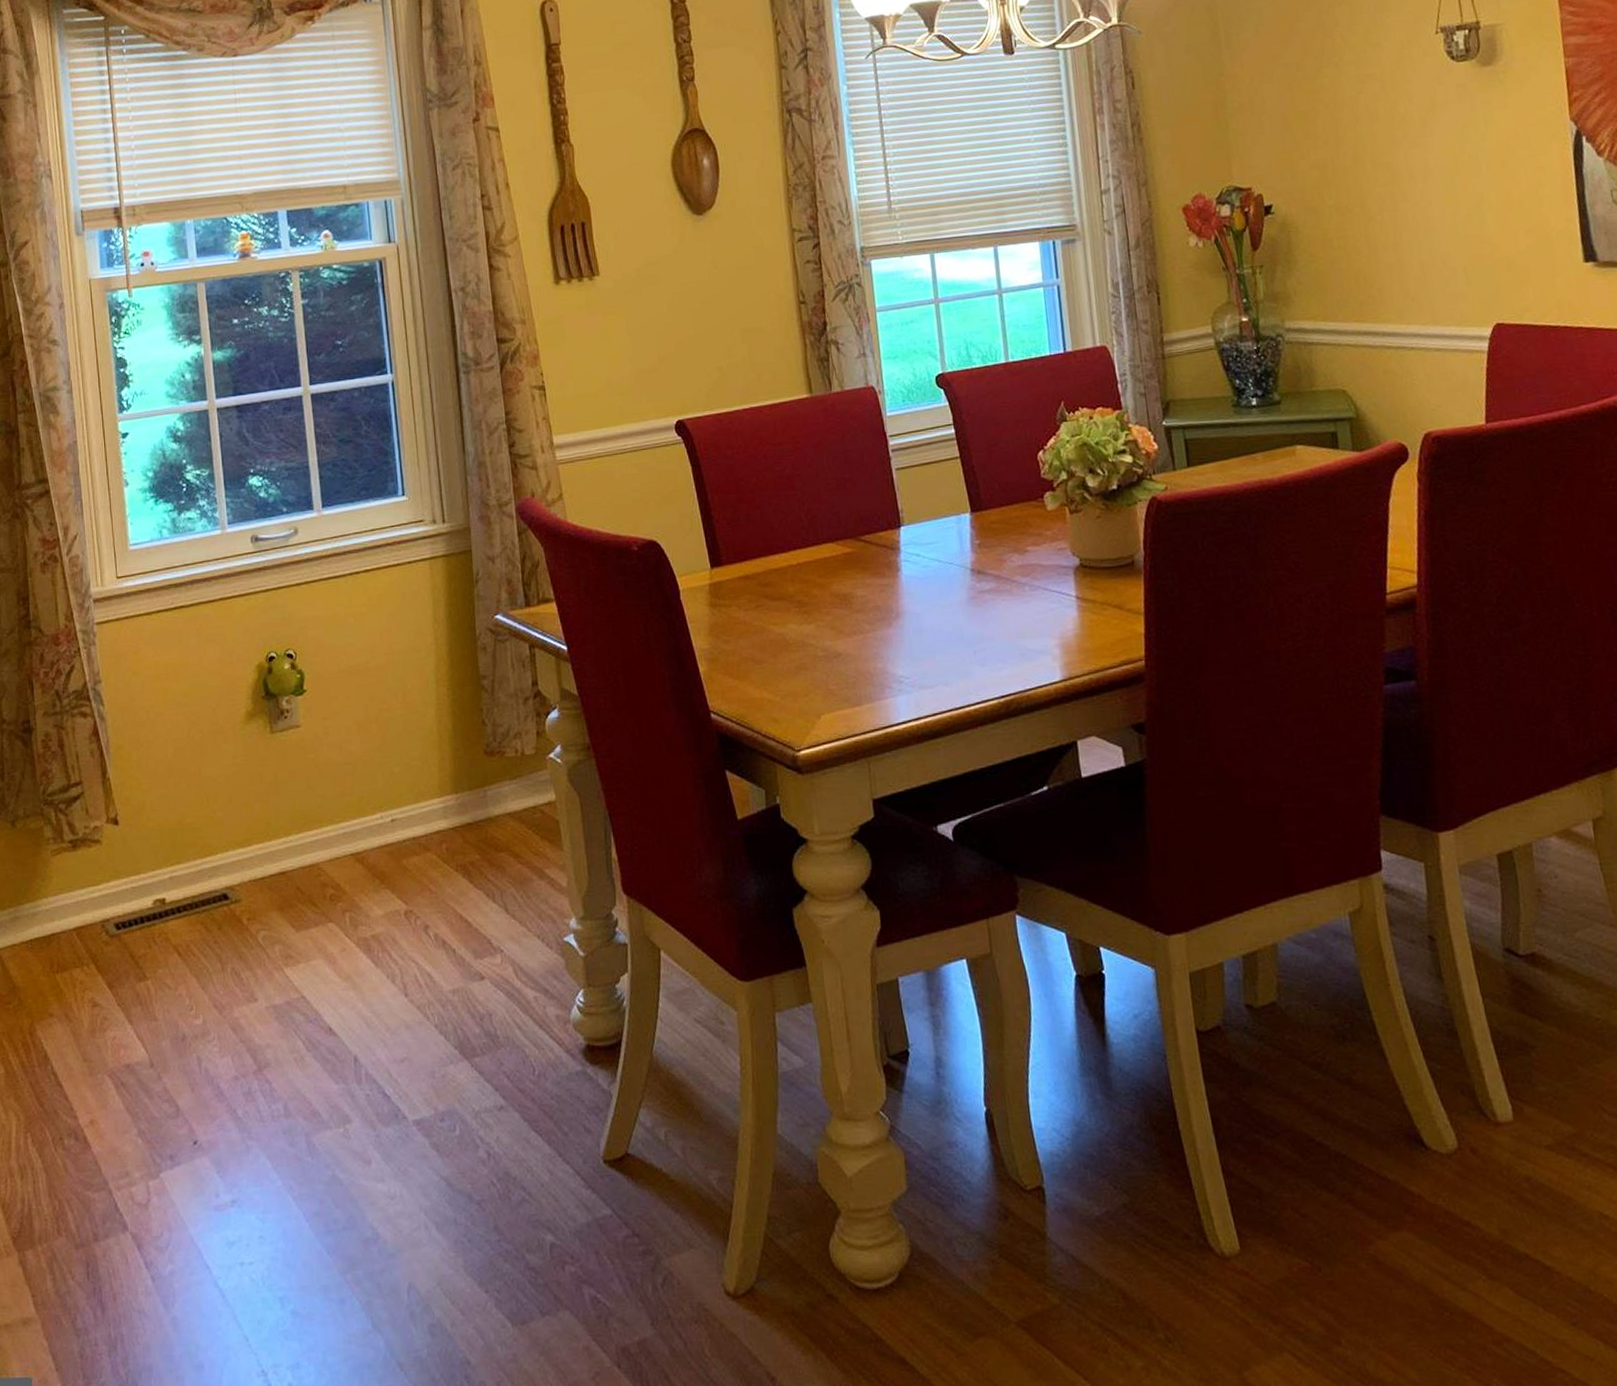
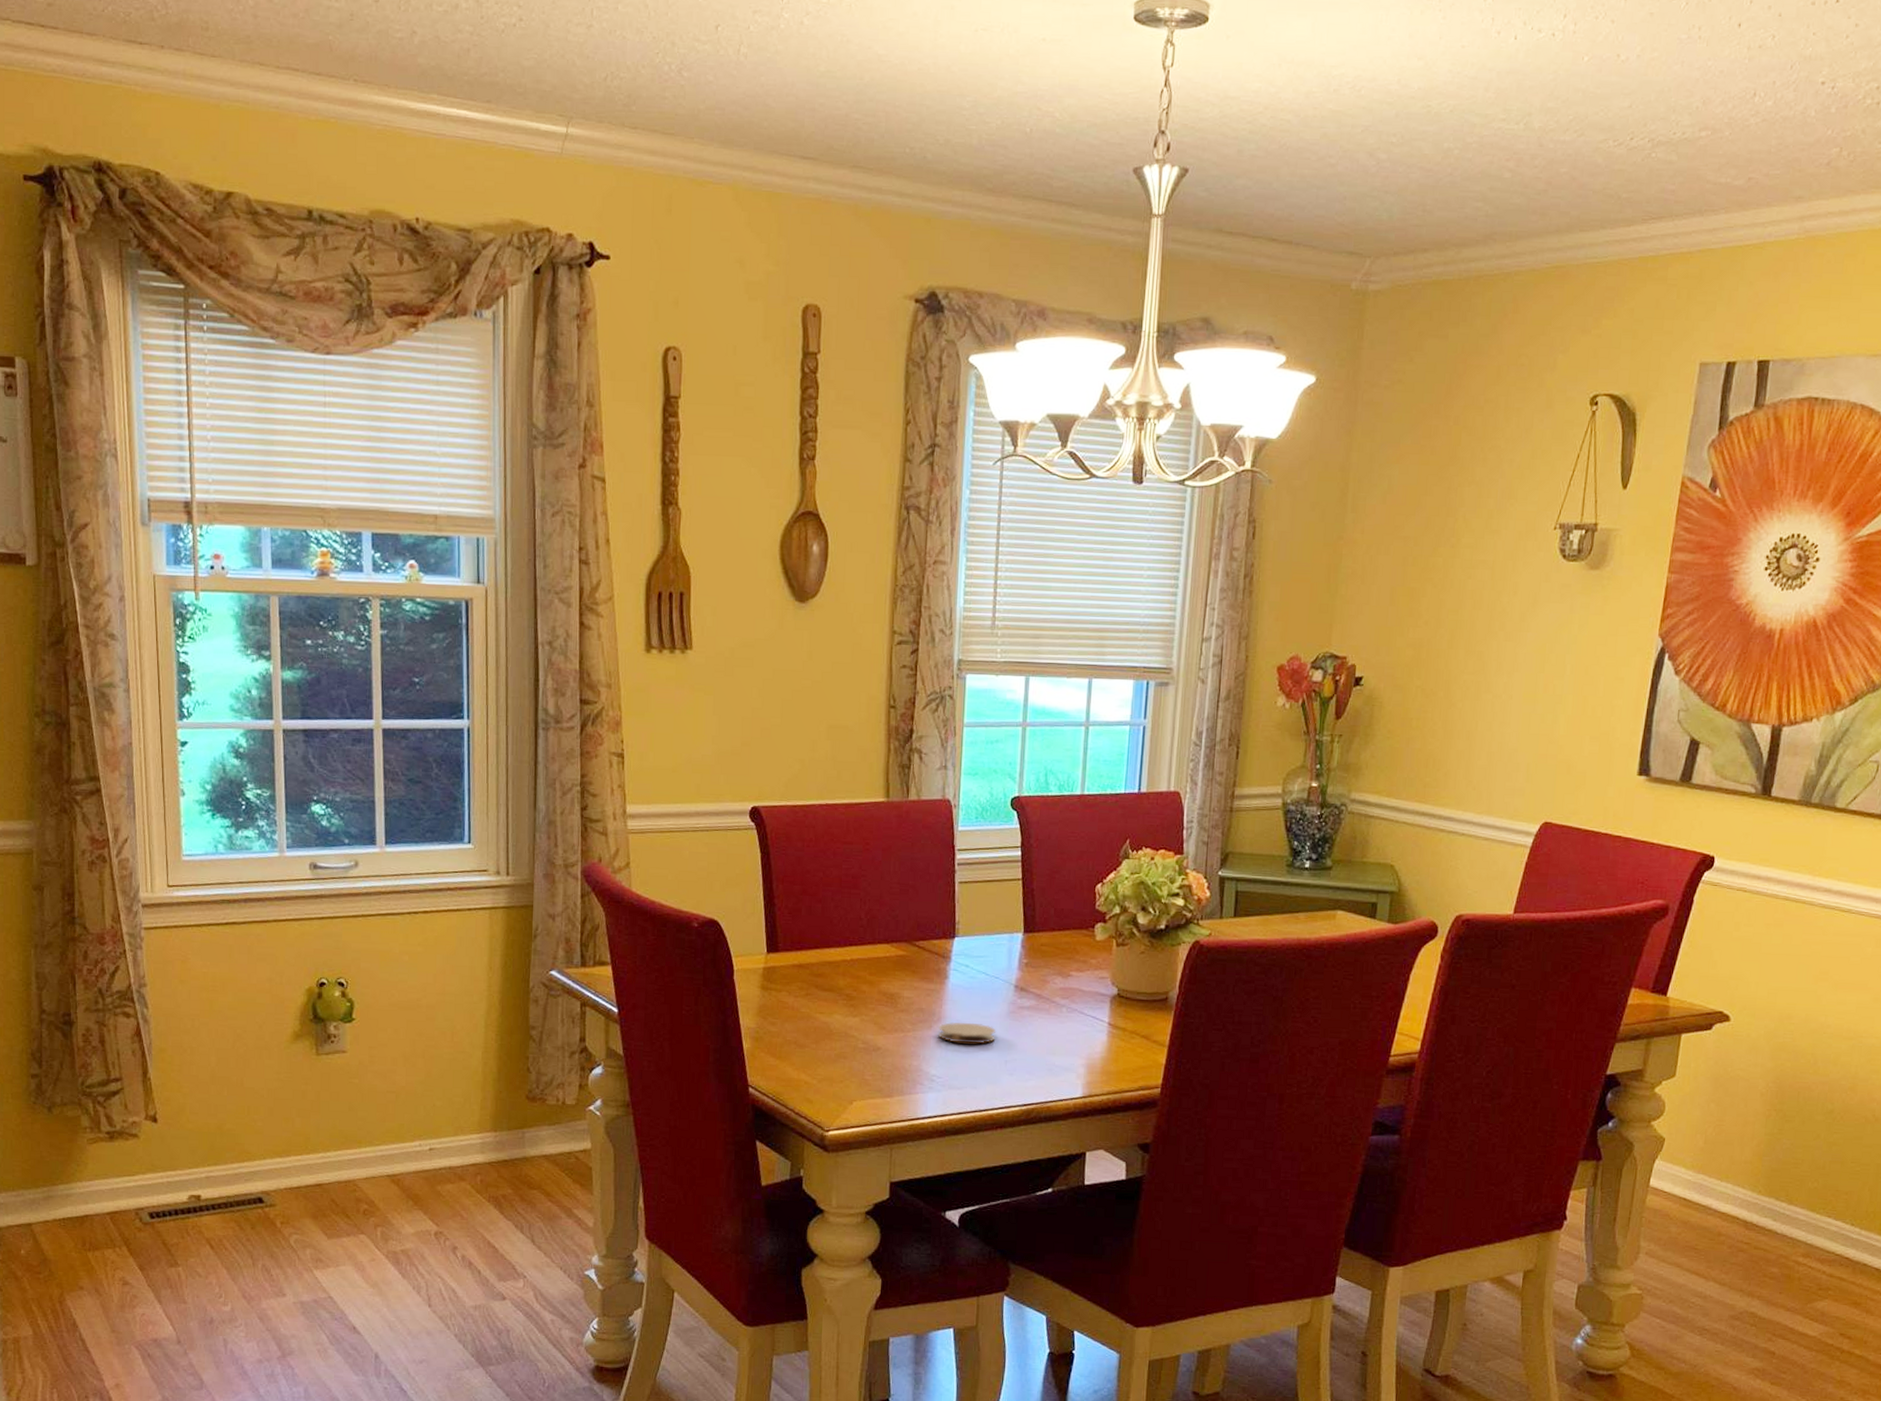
coaster: none [898,614,959,638] -> present [937,1022,996,1044]

